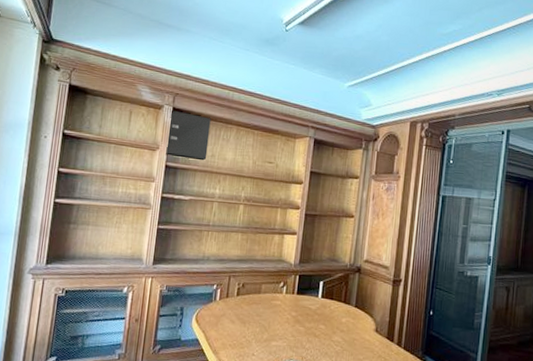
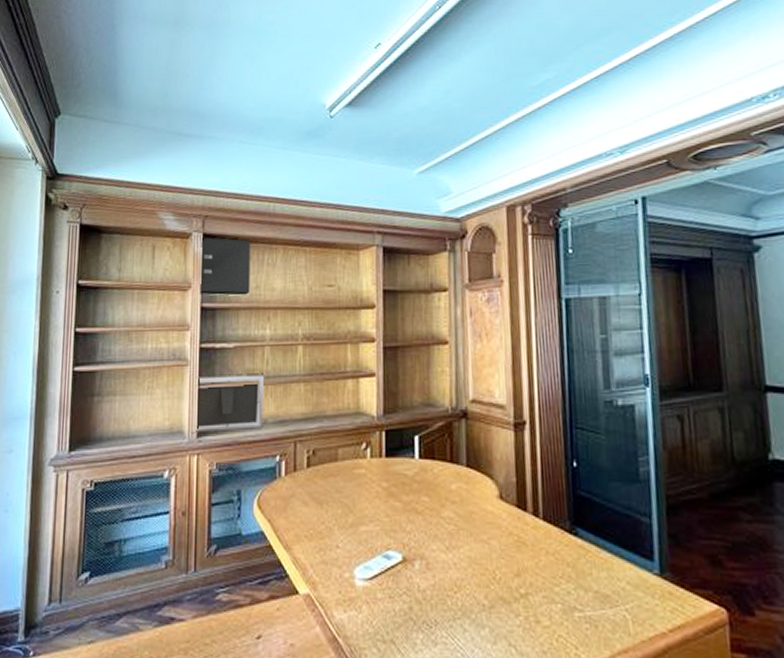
picture frame: none [147,219,211,264] -> present [190,375,265,434]

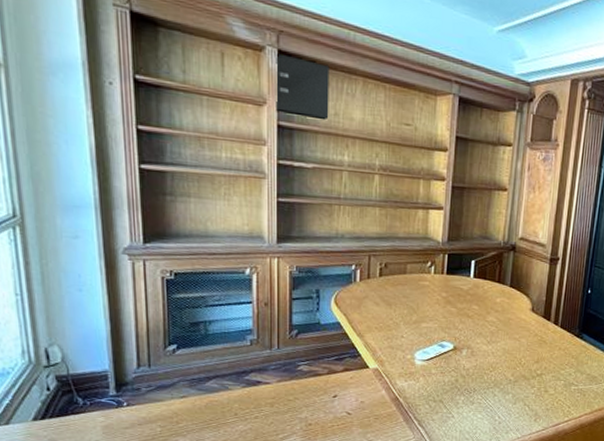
picture frame: present [190,375,265,434] -> none [269,190,343,242]

